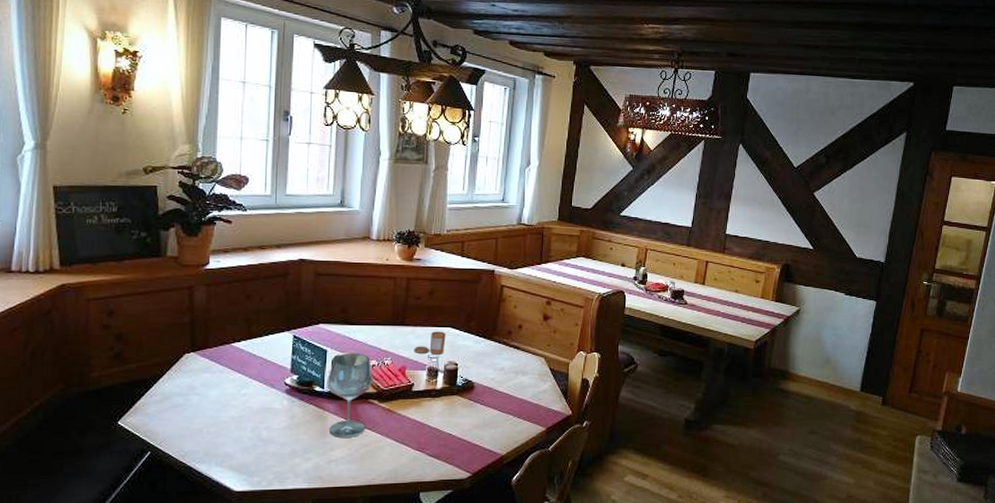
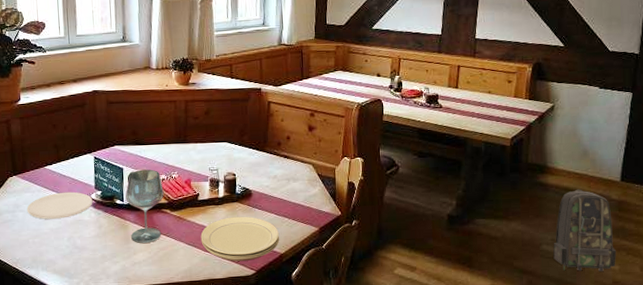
plate: none [203,374,287,405] -> present [27,192,93,219]
plate: none [411,411,501,462] -> present [200,216,279,261]
candle: present [414,331,446,355] -> none [196,146,224,167]
backpack: none [790,397,852,485] -> present [553,189,617,271]

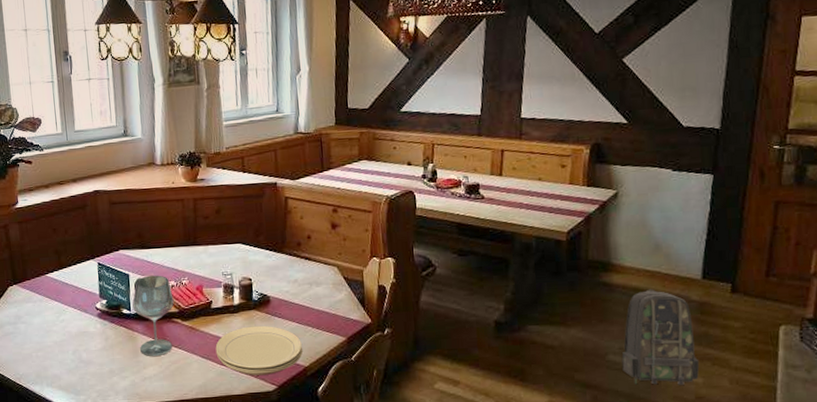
plate: present [27,192,93,219] -> none [28,301,98,331]

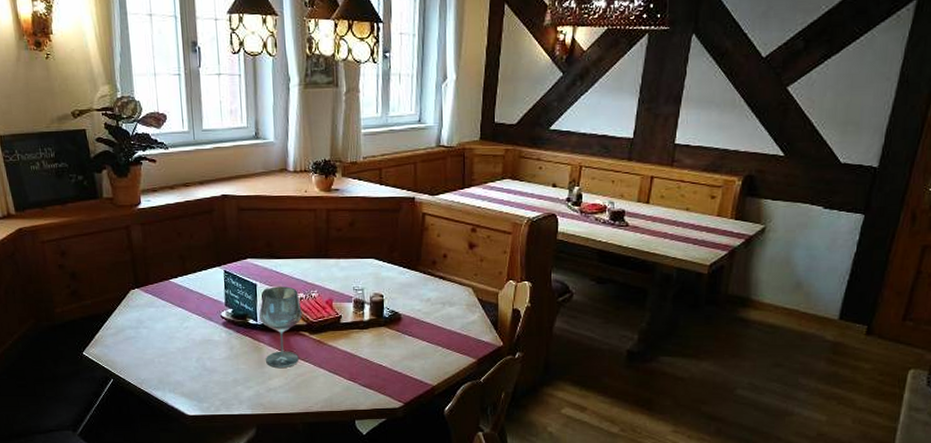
plate: present [215,325,302,376] -> none [343,343,431,392]
backpack: present [621,289,700,385] -> none [749,327,826,422]

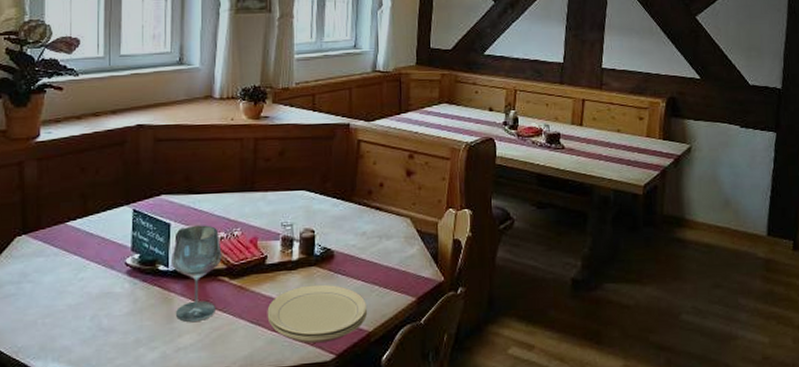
plate: none [343,343,431,392] -> present [267,284,367,343]

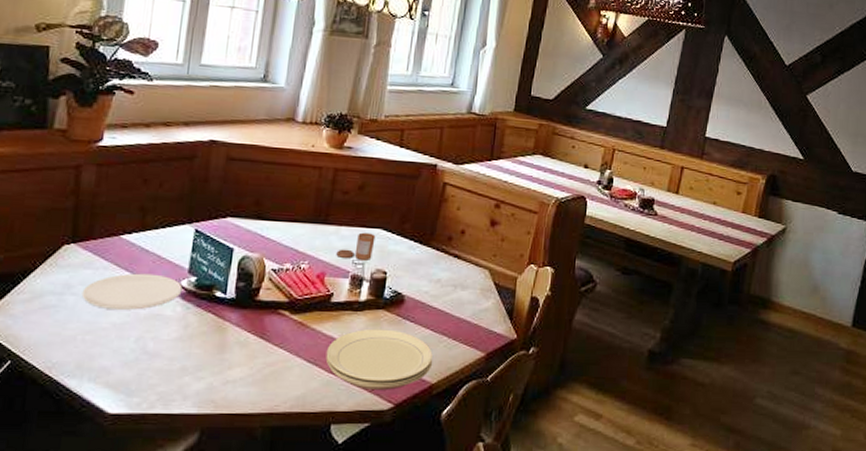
plate: none [37,255,128,293] -> present [81,273,183,310]
wine glass: present [172,225,222,323] -> none [227,253,286,356]
candle: none [265,195,300,222] -> present [336,232,376,260]

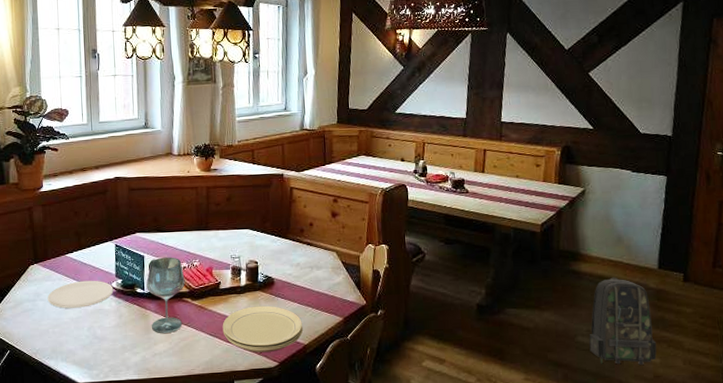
wine glass: none [227,253,286,356] -> present [146,257,185,334]
candle: present [336,232,376,260] -> none [218,233,245,255]
backpack: none [768,331,840,436] -> present [589,277,657,365]

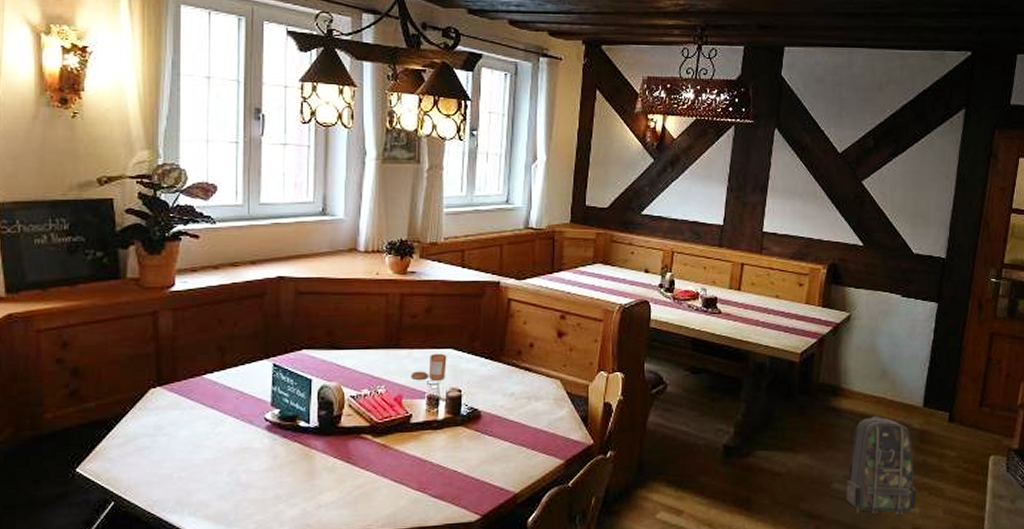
plate: present [47,280,114,309] -> none [173,409,267,446]
wine glass: present [146,257,185,334] -> none [313,381,365,480]
candle: none [218,233,245,255] -> present [411,353,447,380]
plate: present [222,305,303,353] -> none [411,444,513,503]

